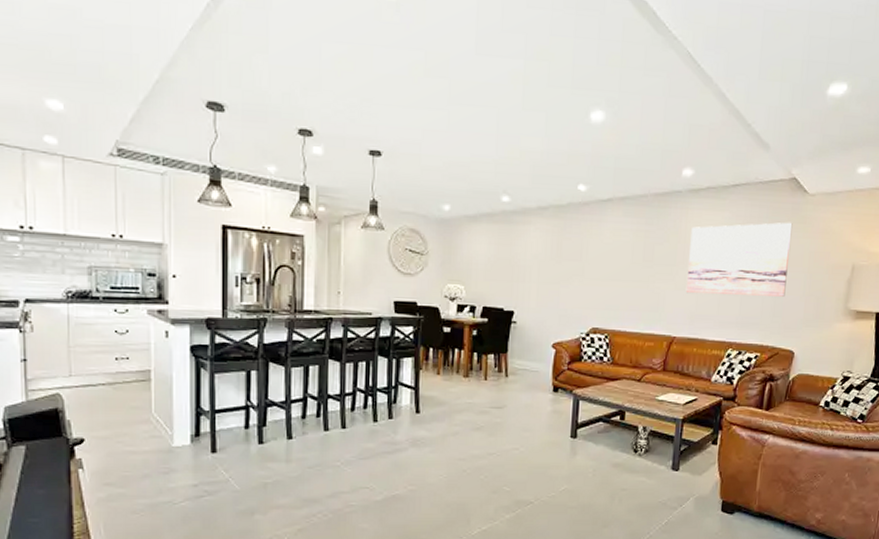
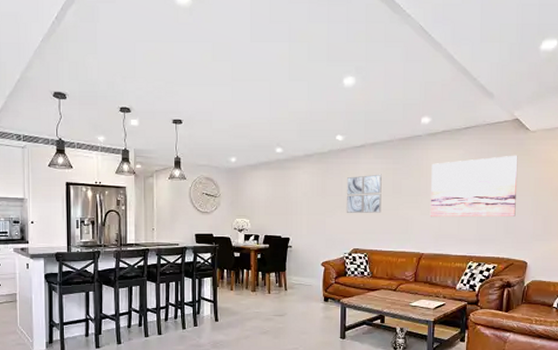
wall art: none [585,236,631,285] -> present [346,174,382,213]

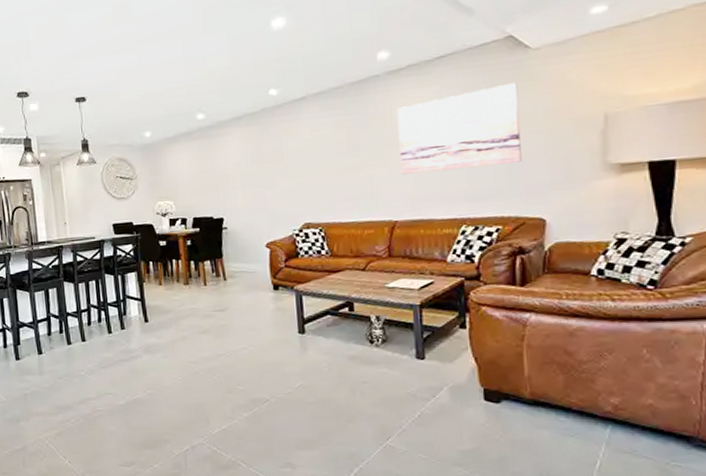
wall art: present [346,174,382,213] -> none [287,129,336,181]

